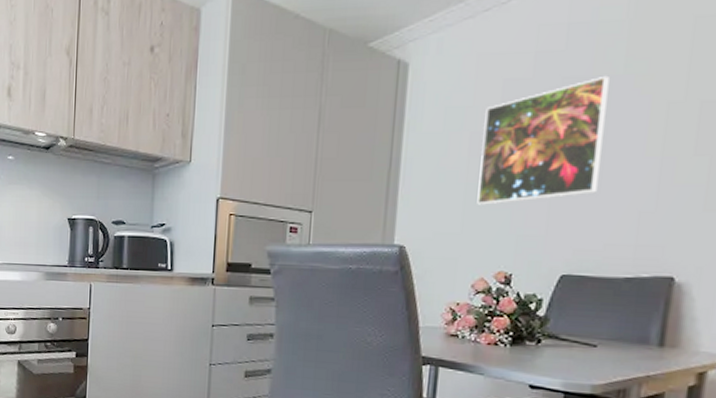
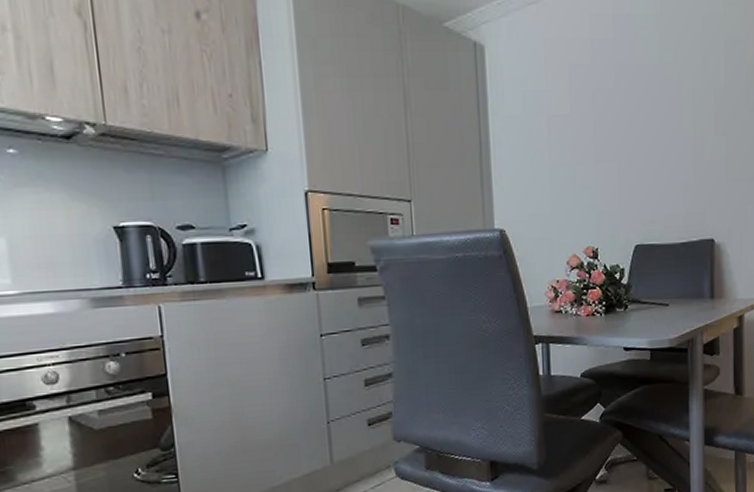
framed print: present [477,75,609,205] -> none [558,64,652,185]

